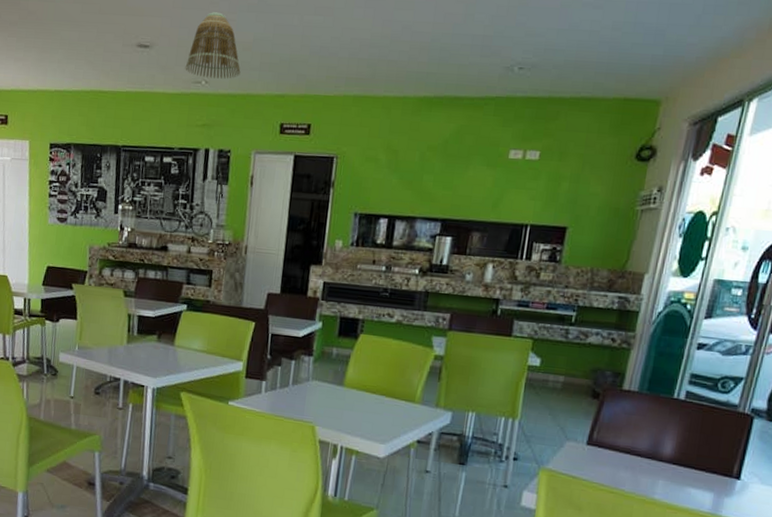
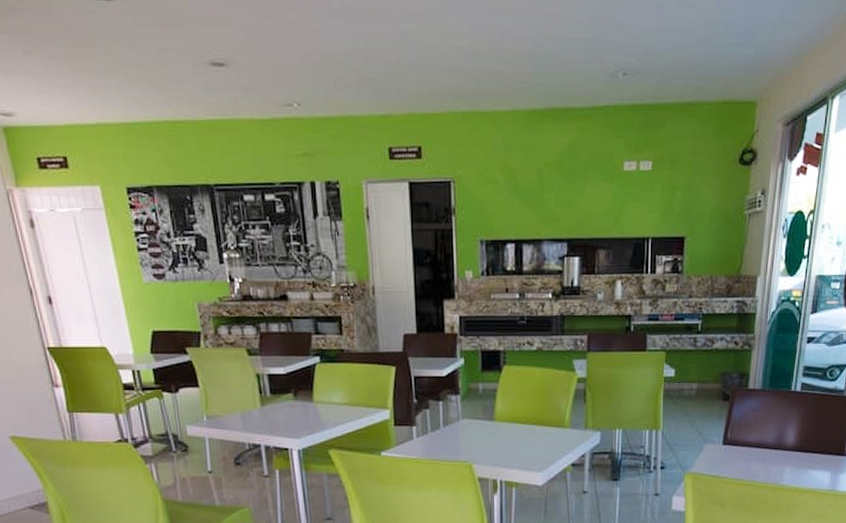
lamp shade: present [185,12,241,79] -> none [271,20,336,100]

